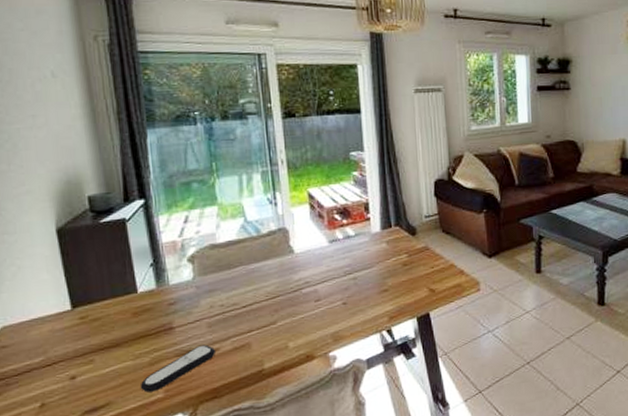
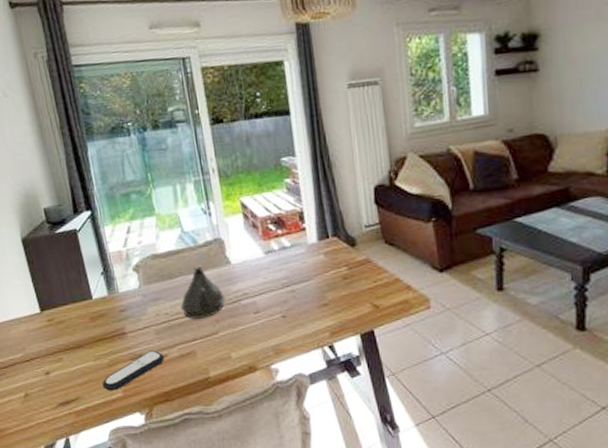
teapot: none [237,255,286,310] -> present [180,265,225,319]

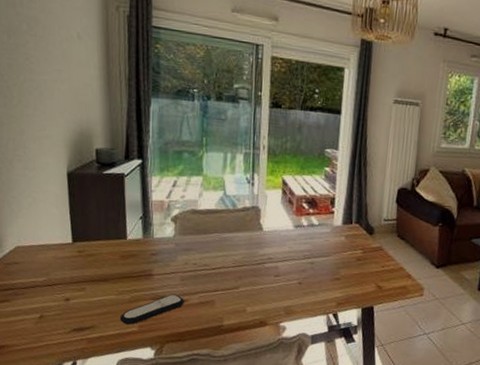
teapot: present [180,265,225,319] -> none [209,226,252,274]

